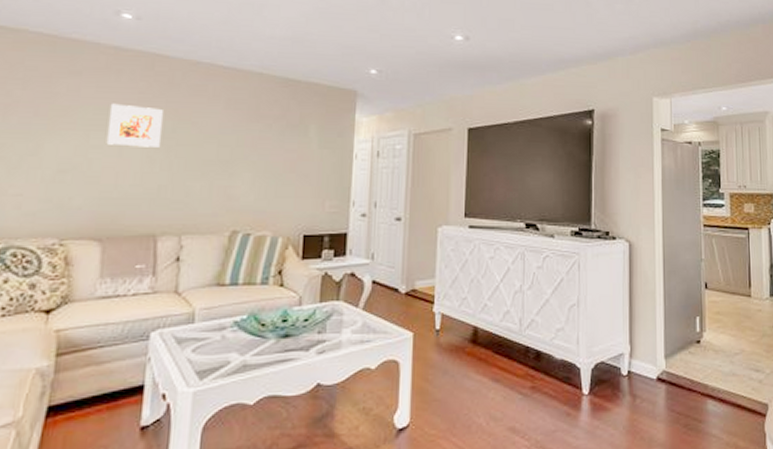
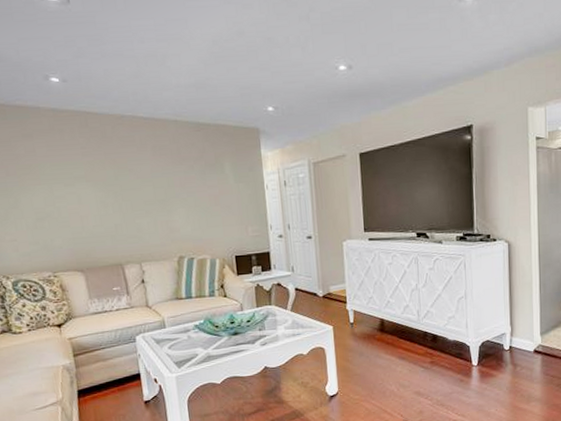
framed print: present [106,103,163,148] -> none [61,159,108,195]

